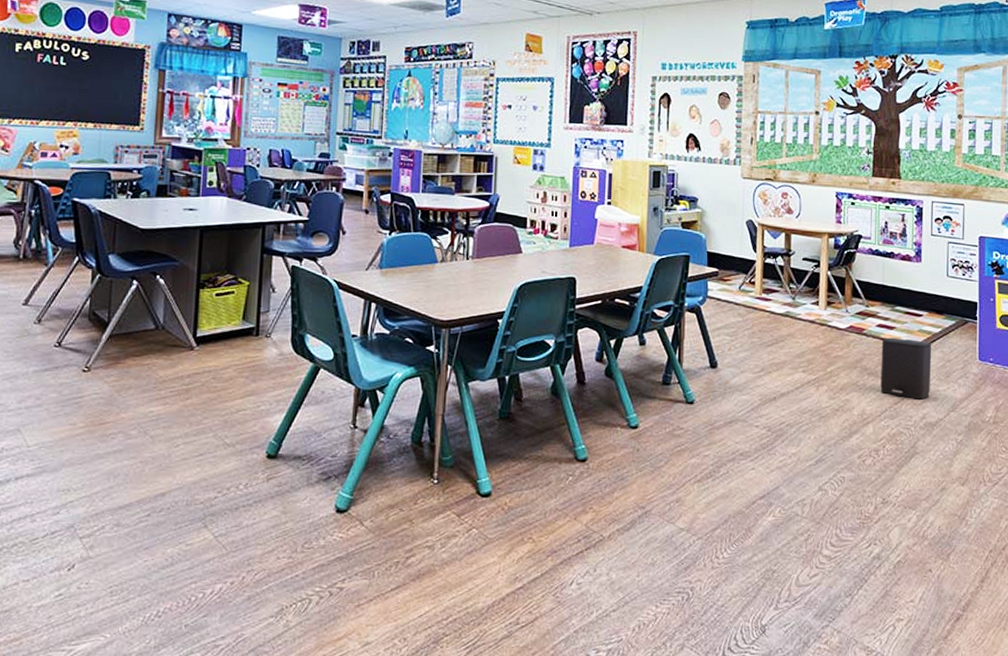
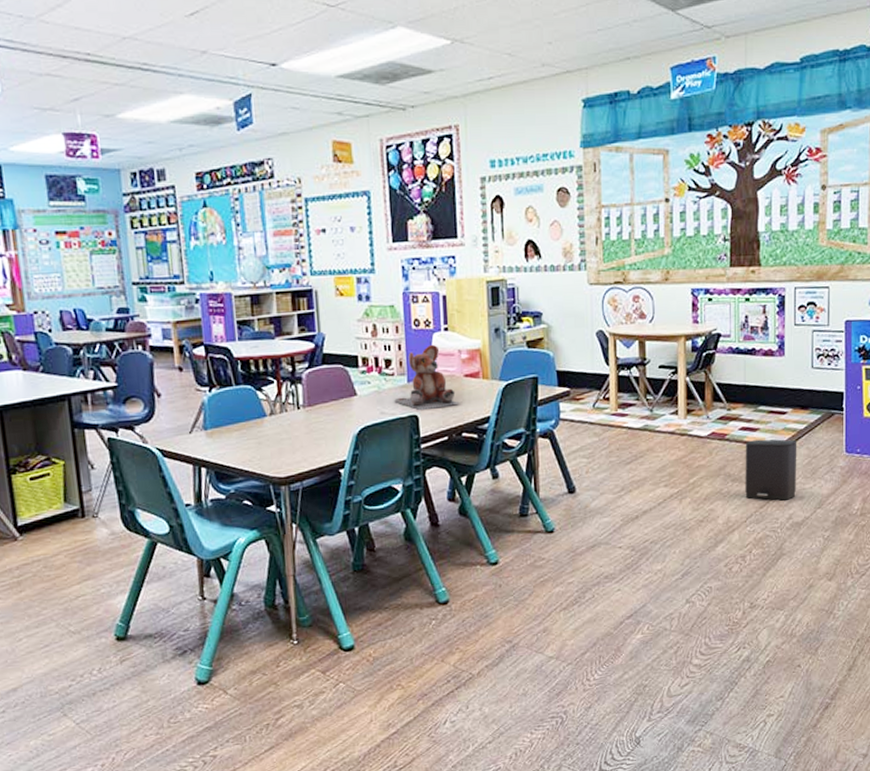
stuffed animal: none [555,215,616,274] -> present [394,344,460,411]

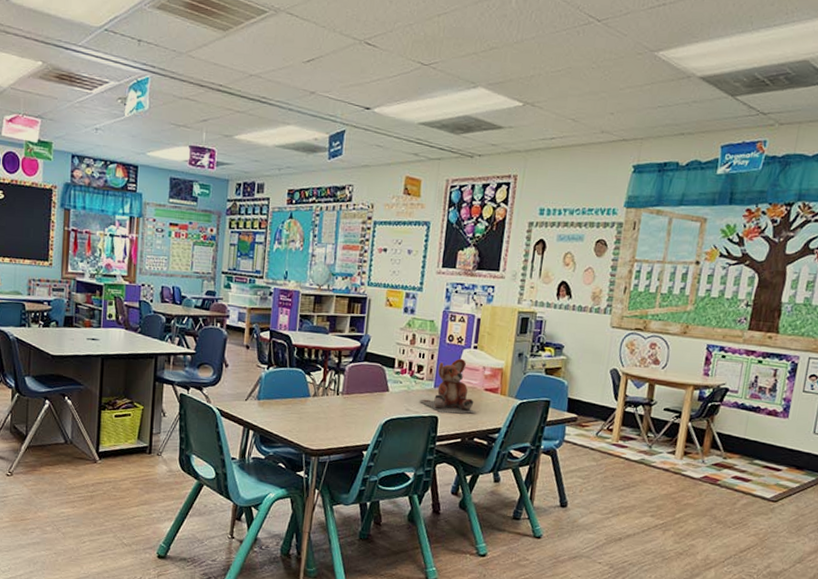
pedal bin: present [745,439,797,501] -> none [727,489,788,550]

